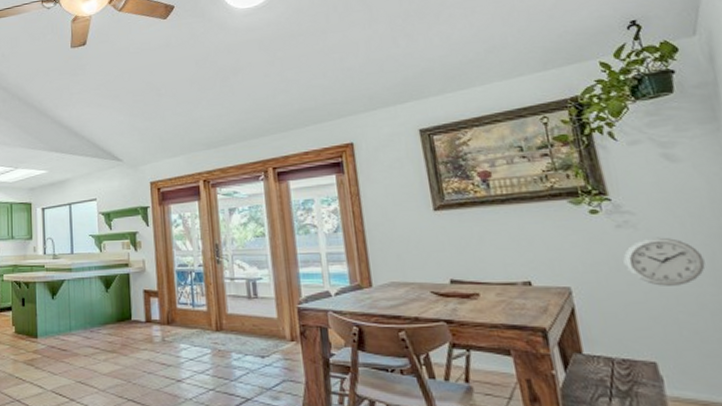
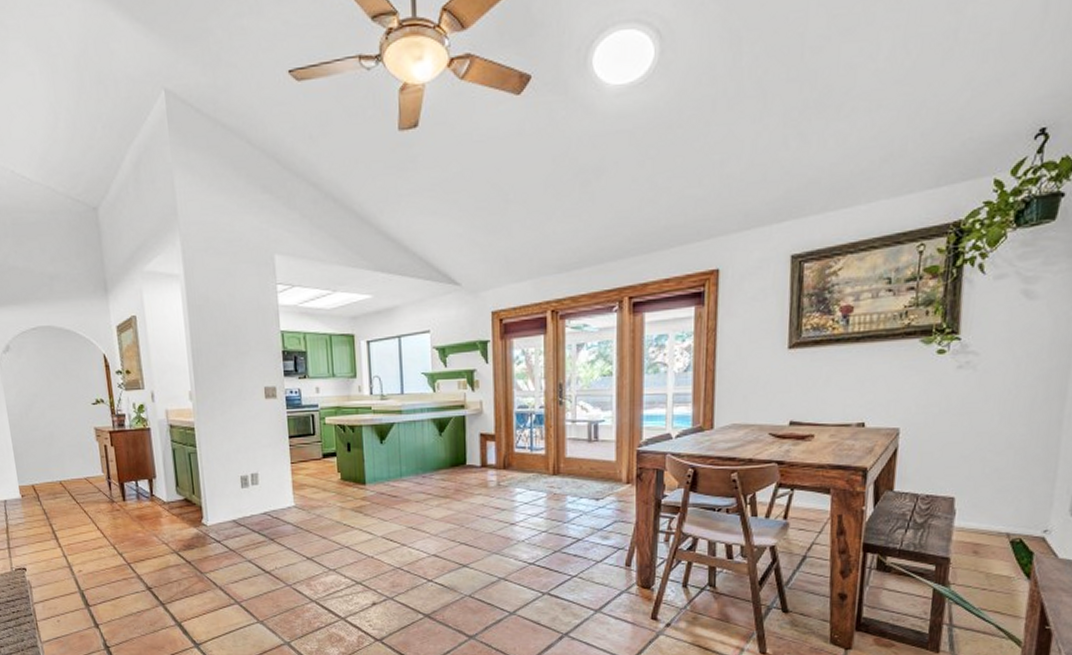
wall clock: present [623,237,706,286] -> none [954,378,1026,427]

